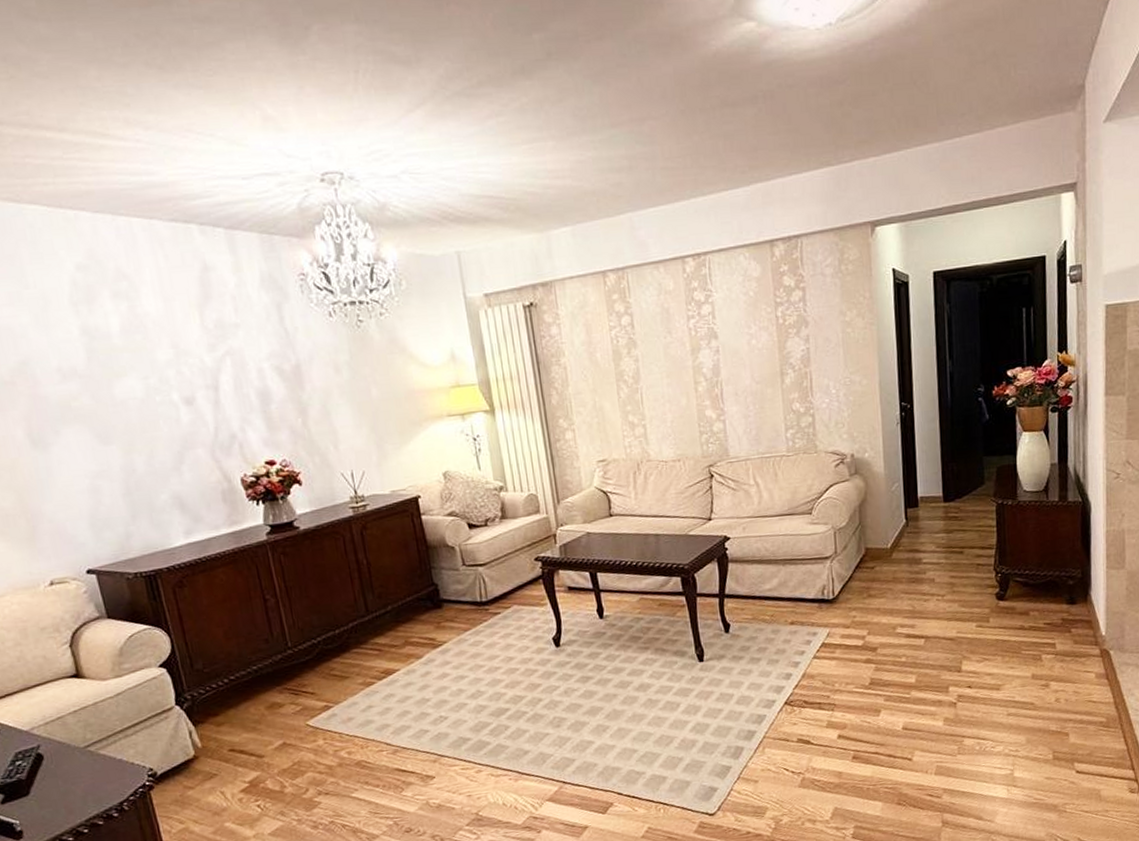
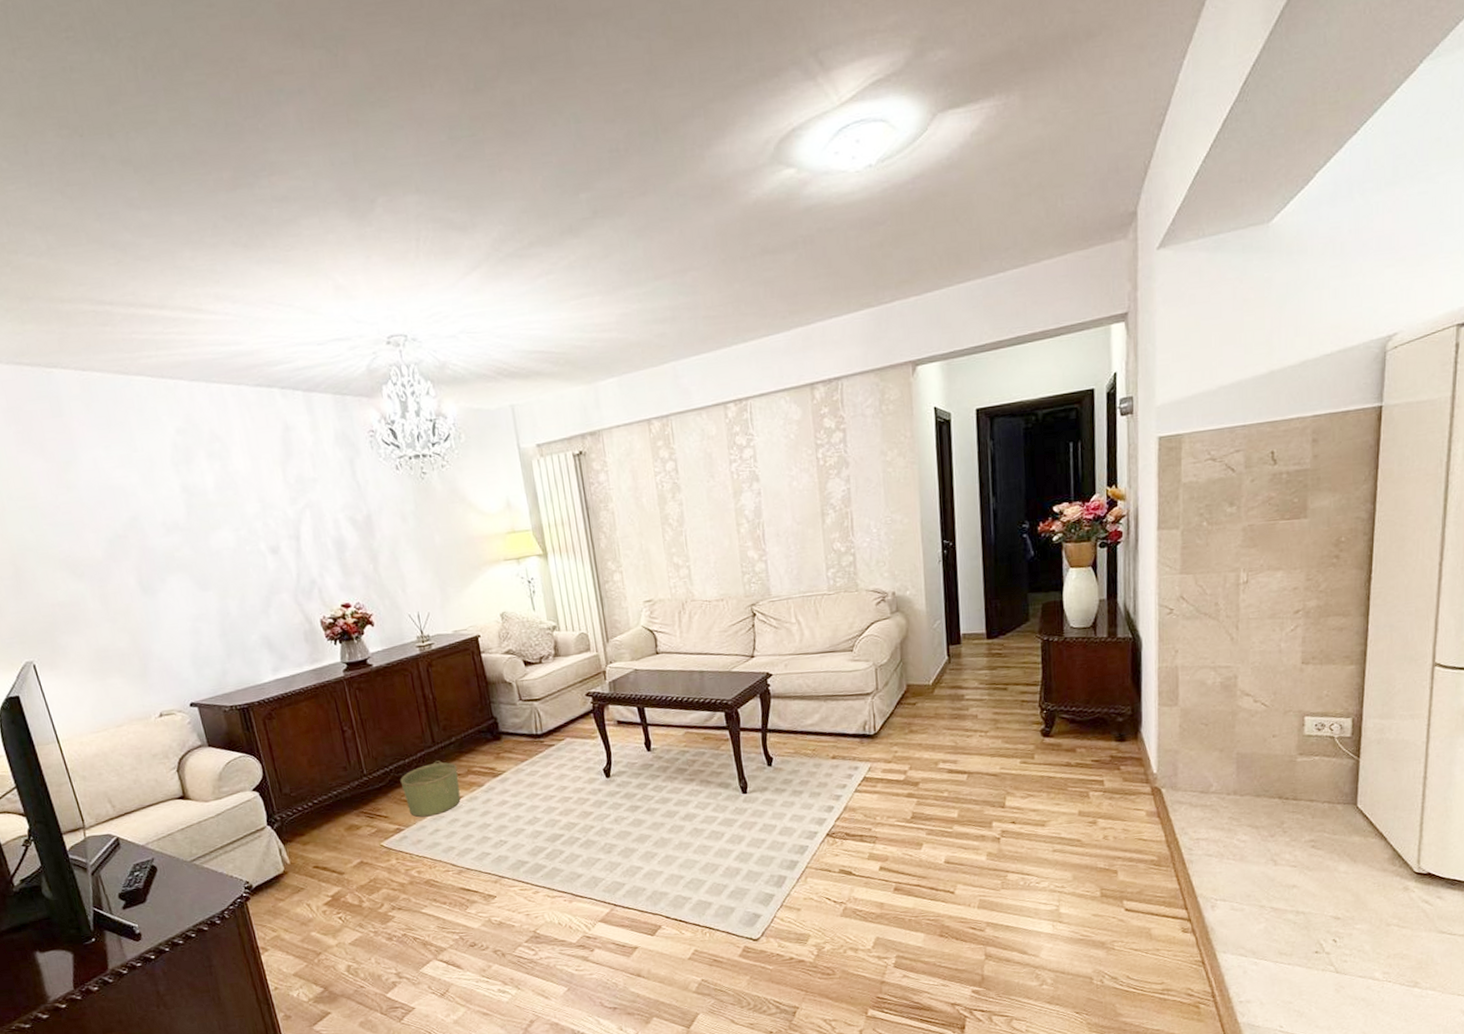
basket: none [329,631,397,693] -> present [400,760,461,818]

